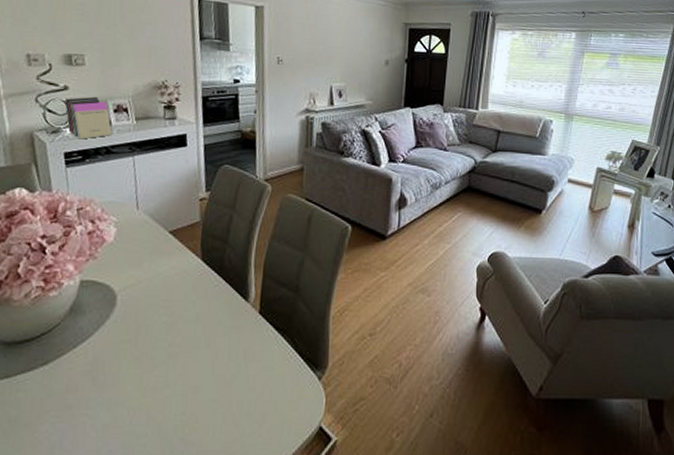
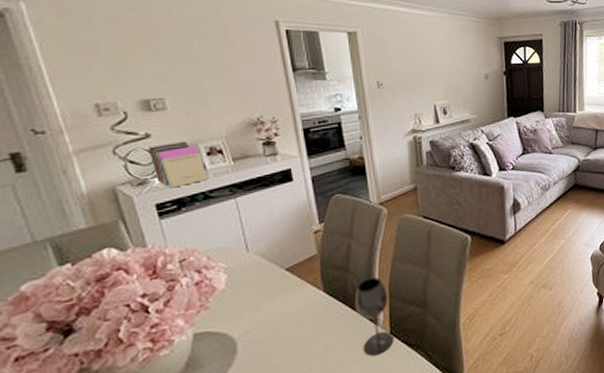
wineglass: none [229,252,263,333] -> present [354,276,394,356]

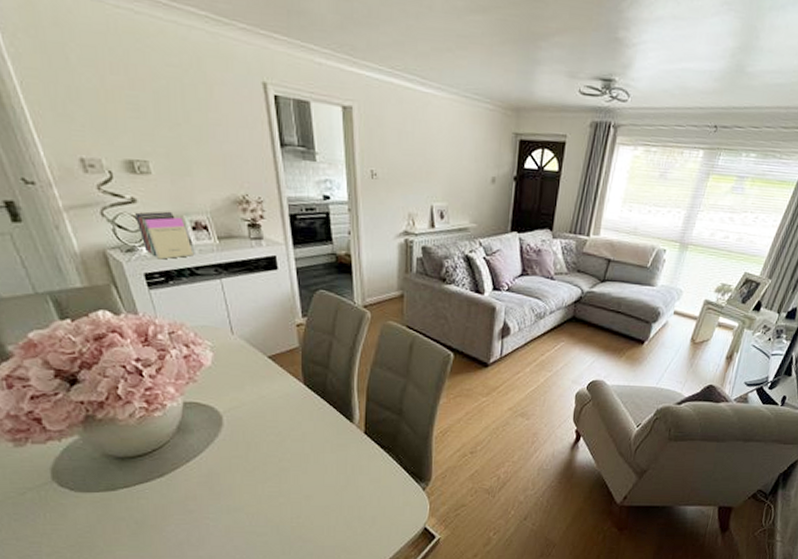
wineglass: present [354,276,394,356] -> none [332,377,368,450]

